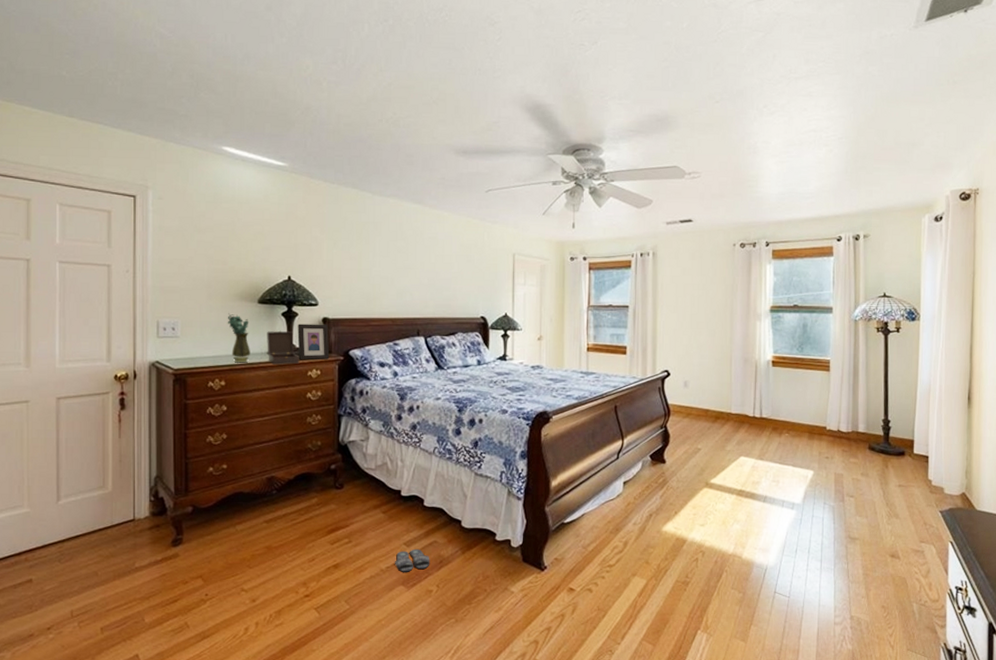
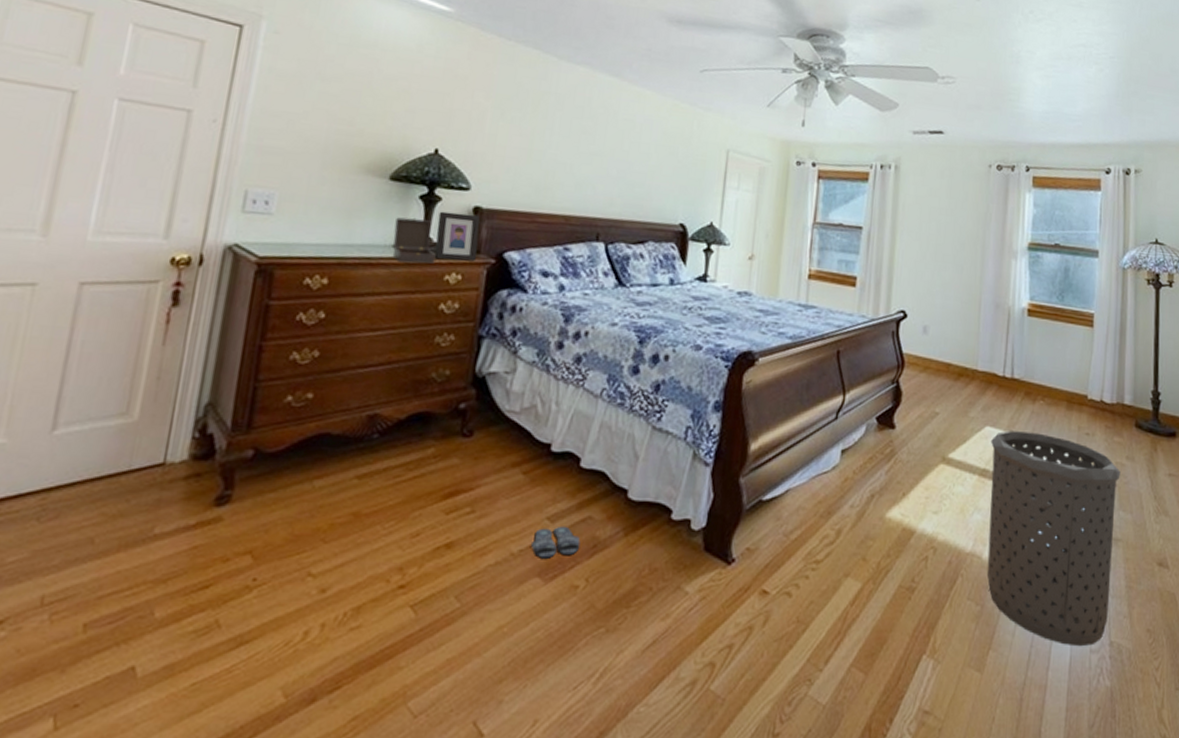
vase: present [227,313,250,363] -> none [342,189,374,257]
laundry basket: none [745,459,857,621] -> present [986,431,1121,647]

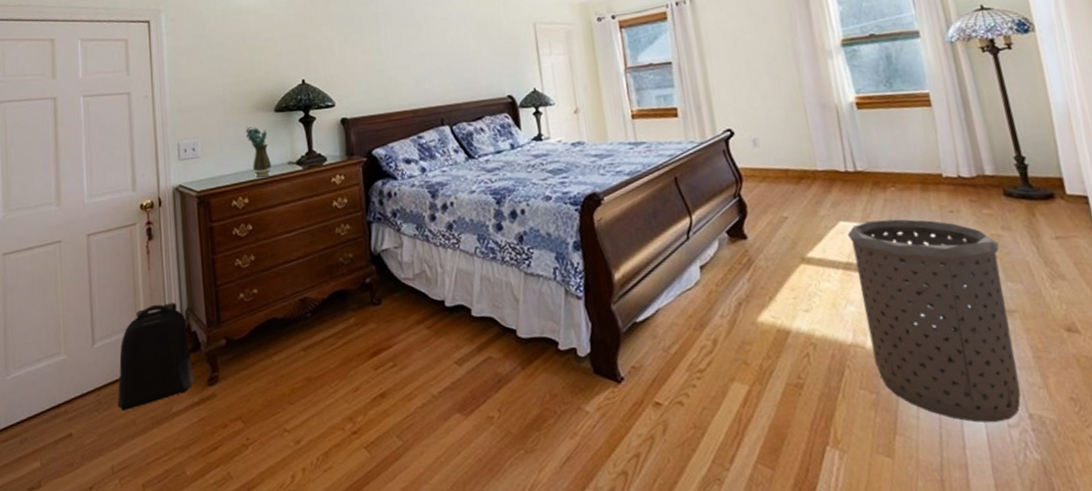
backpack: none [71,390,203,523] -> present [117,302,194,410]
vase: none [342,189,374,257] -> present [245,126,271,178]
jewelry box: present [392,217,436,265] -> none [286,137,322,175]
picture frame: present [434,211,480,262] -> none [316,125,352,167]
slippers: present [531,525,581,559] -> none [447,367,487,397]

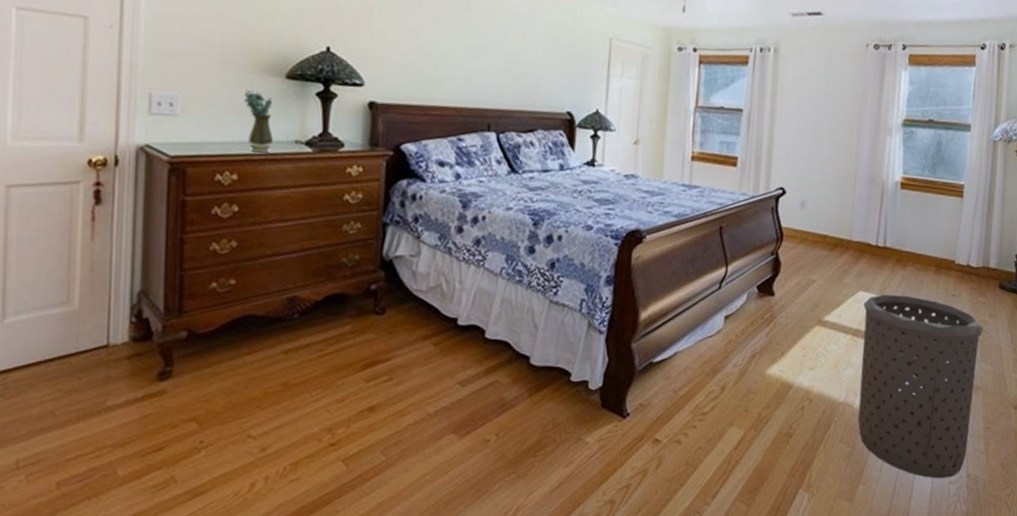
backpack: present [117,302,194,410] -> none [32,281,141,399]

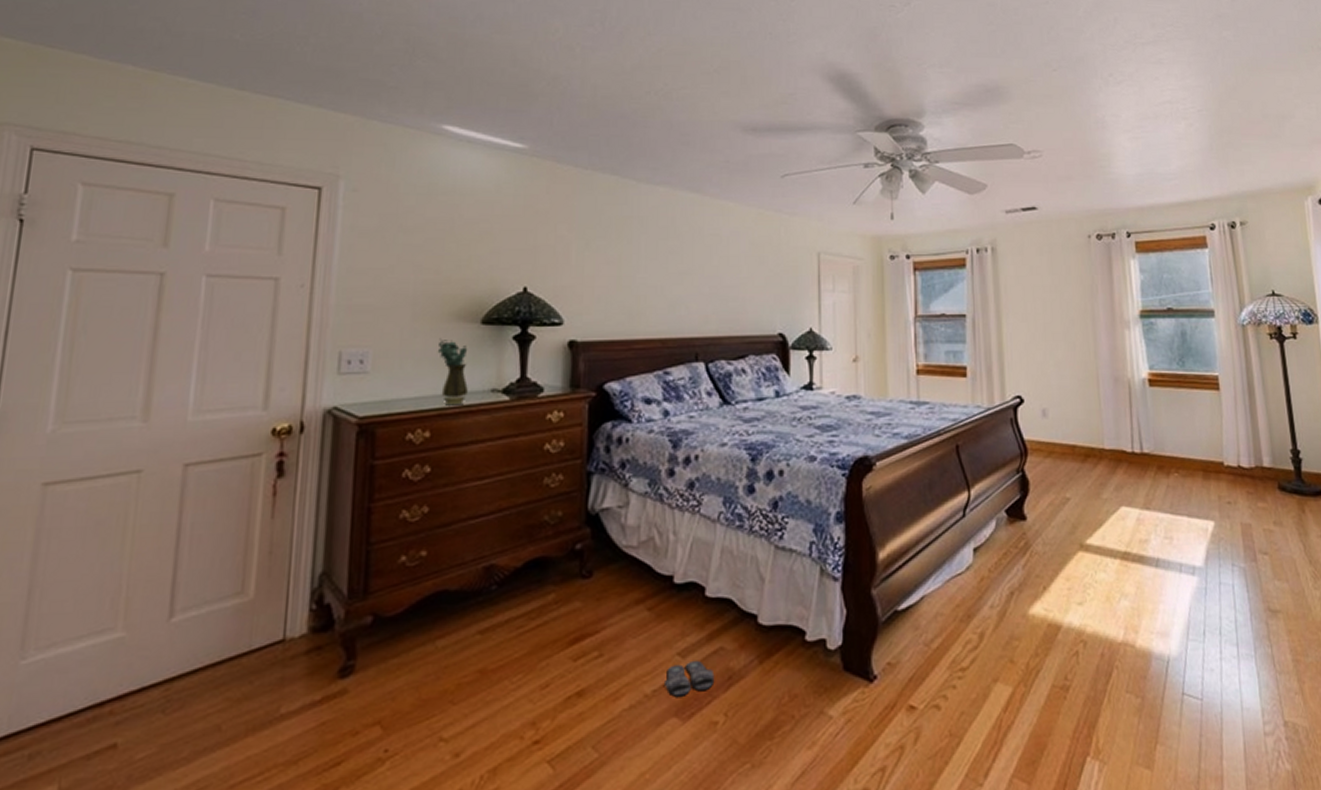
slippers: none [446,389,490,417] -> present [665,660,715,697]
laundry basket: present [857,294,983,479] -> none [1129,507,1278,731]

